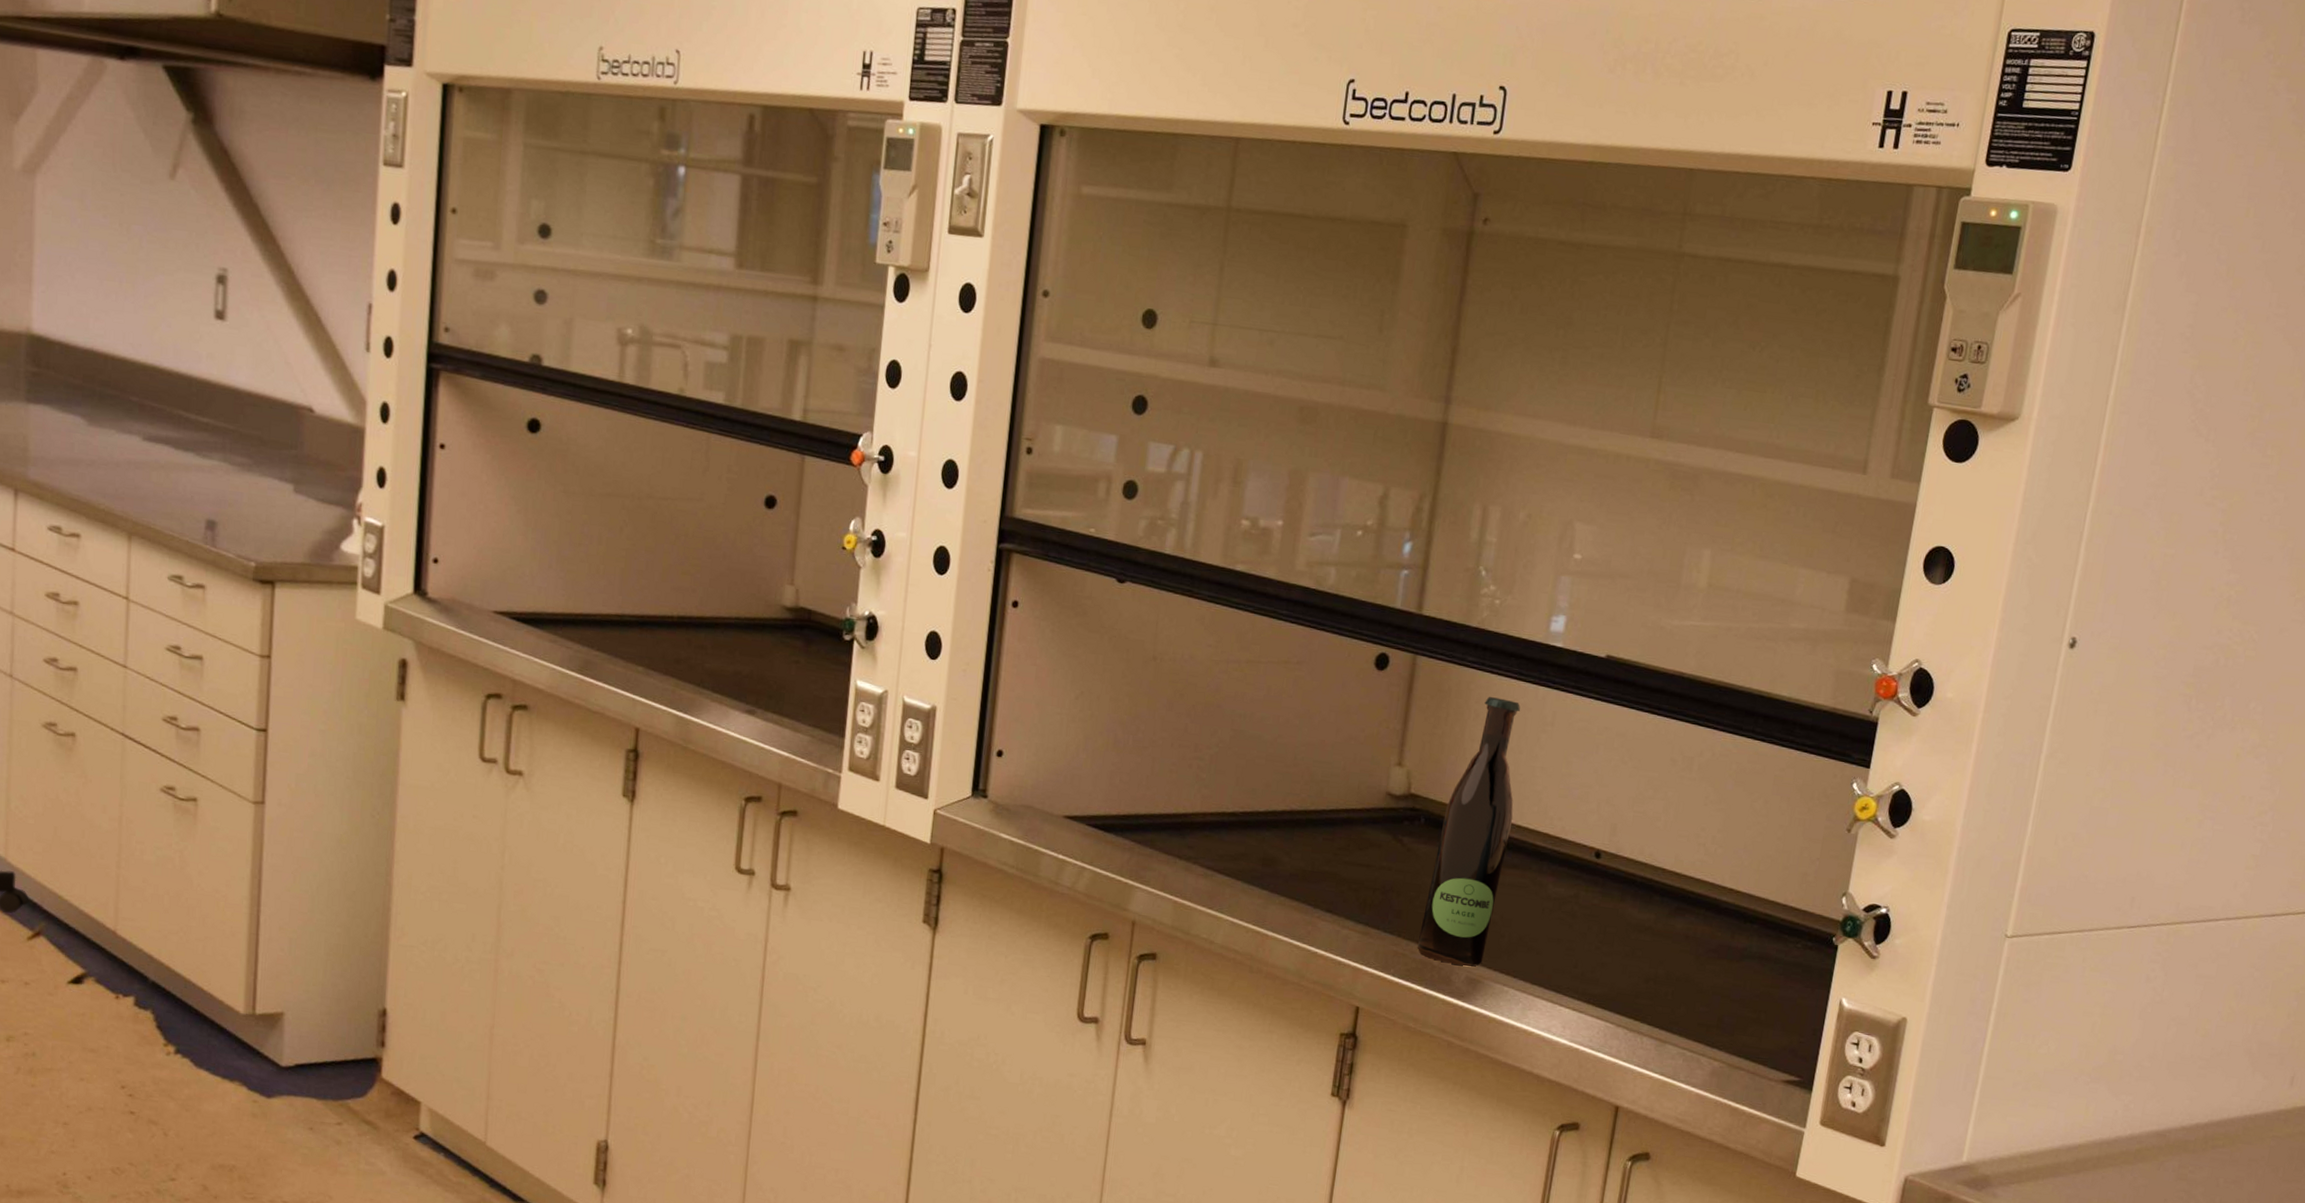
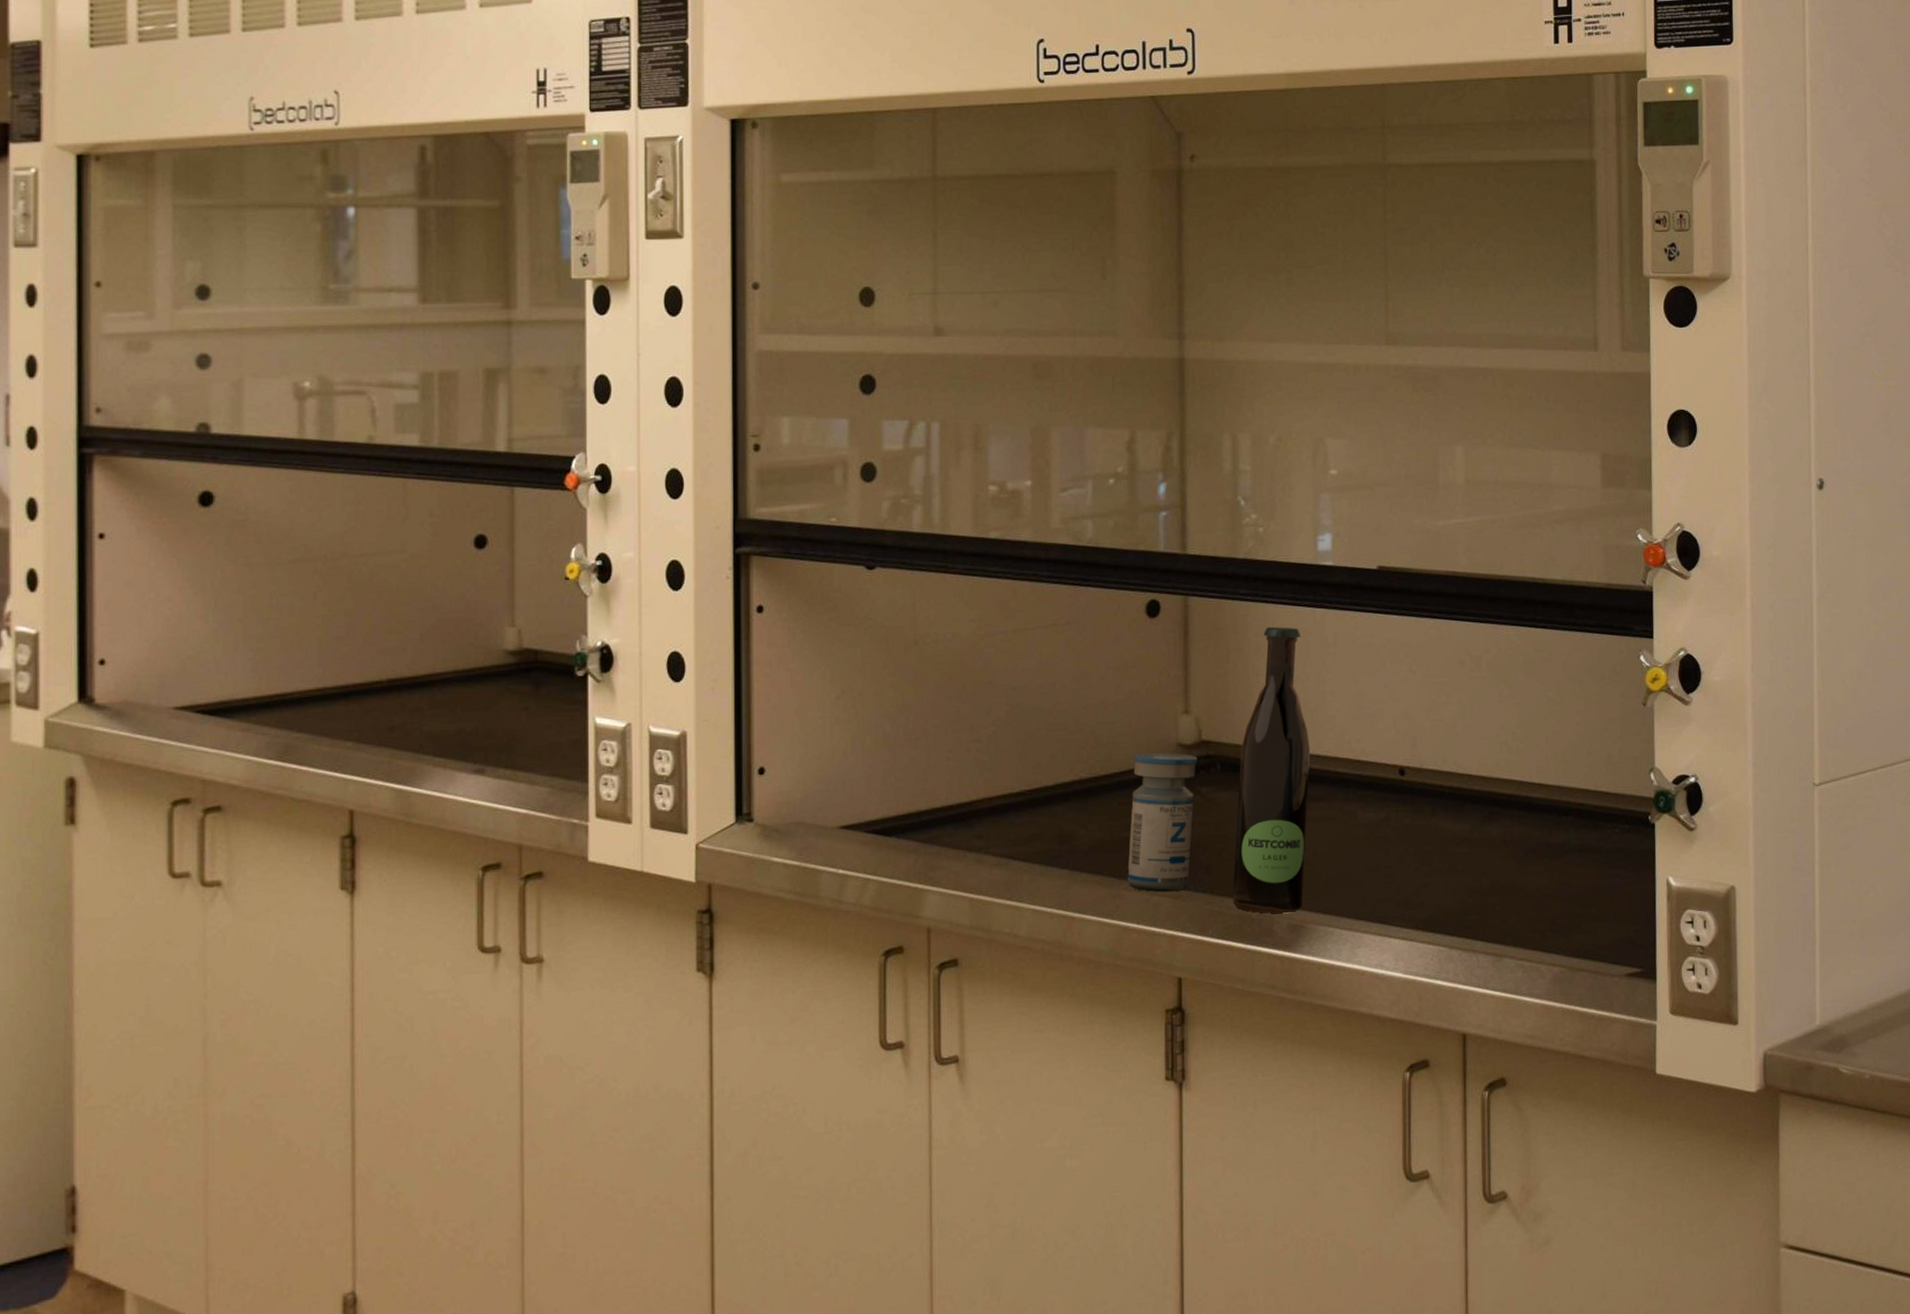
medicine: none [1321,795,1404,929] -> present [1127,752,1198,893]

